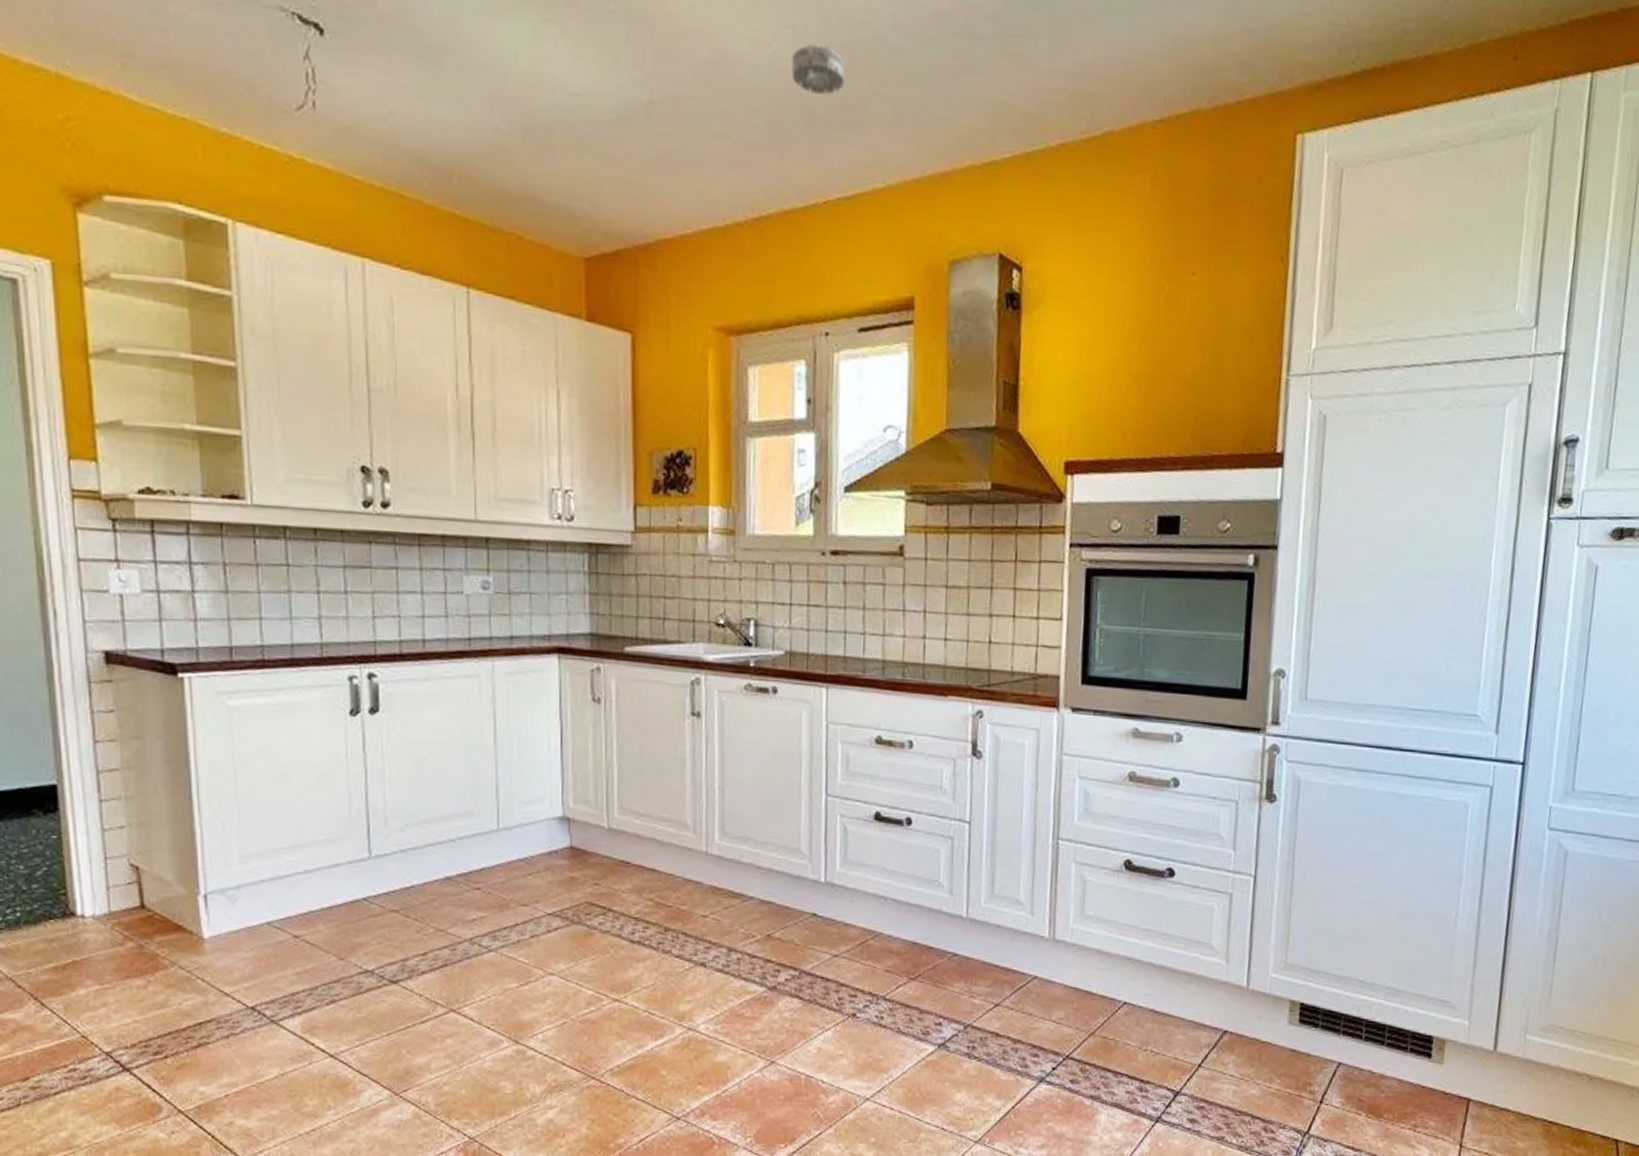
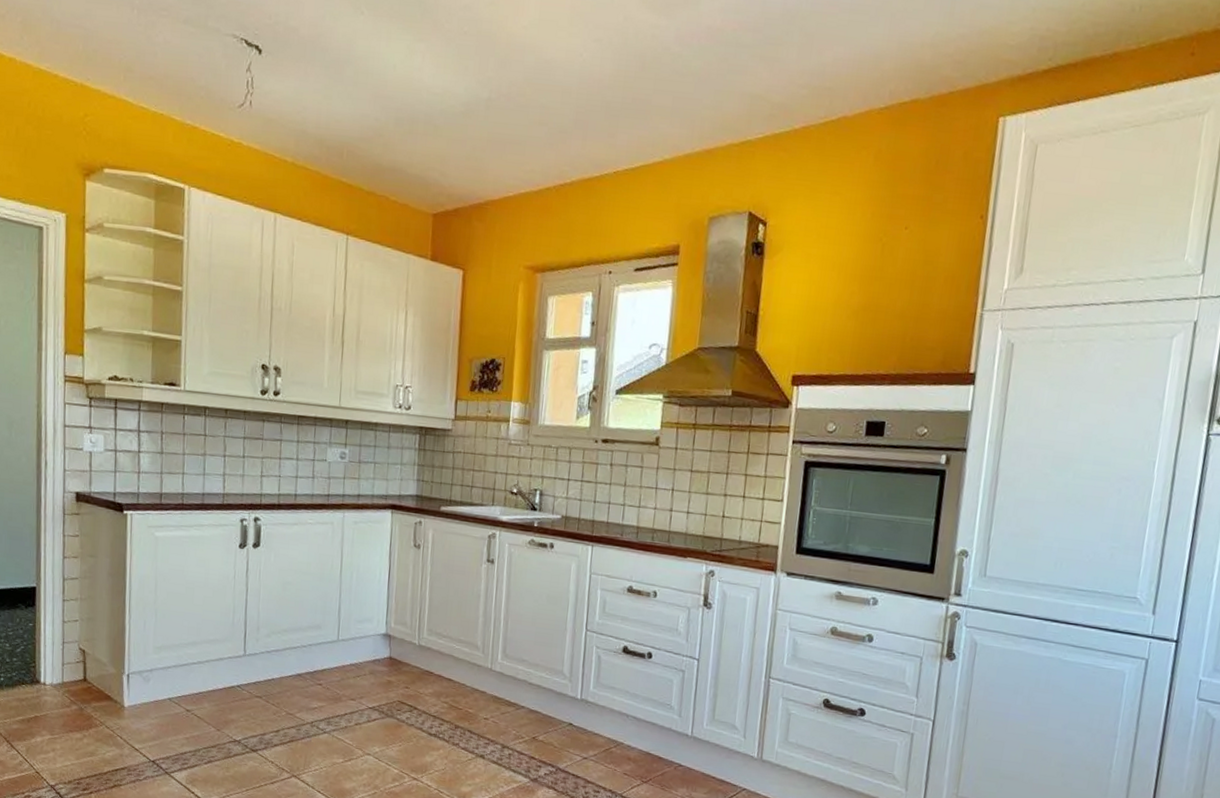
smoke detector: present [791,44,845,95] -> none [596,54,638,91]

